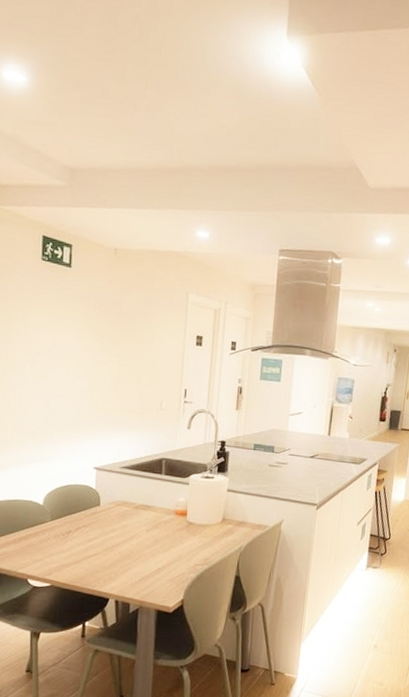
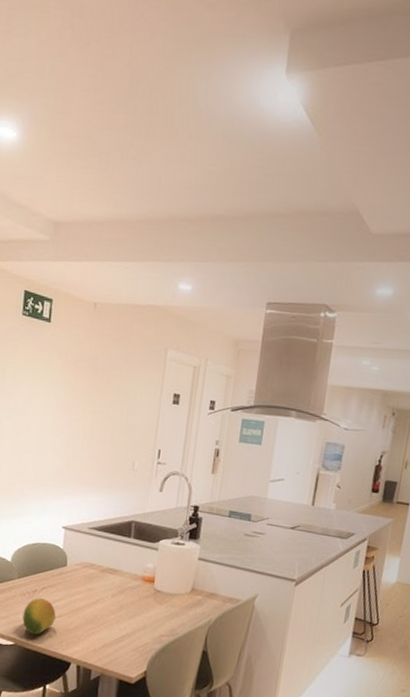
fruit: none [58,538,92,575] -> present [22,598,56,635]

